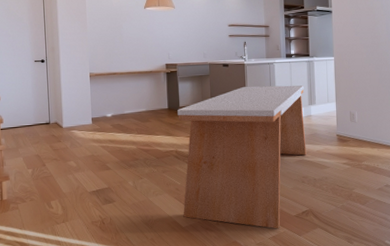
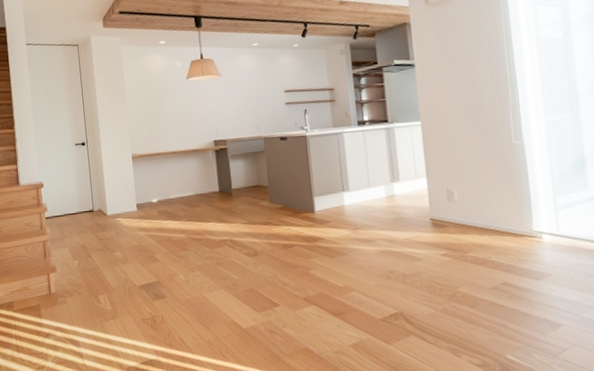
dining table: present [177,85,307,229] -> none [230,158,391,335]

